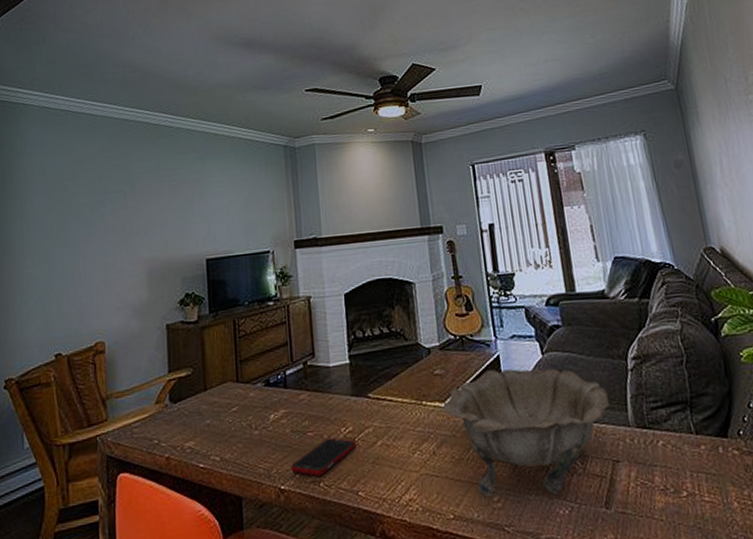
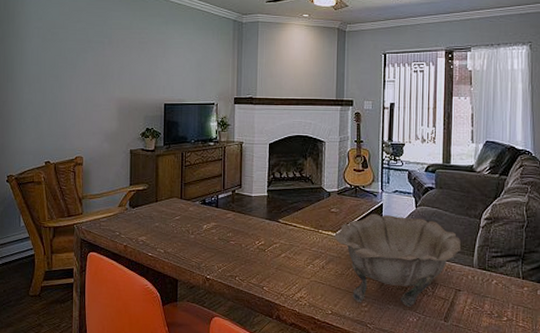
cell phone: present [291,437,356,476] -> none [216,247,266,272]

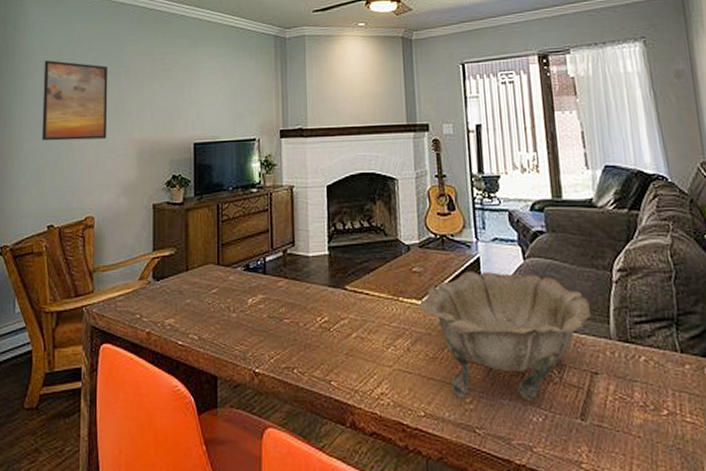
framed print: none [39,28,94,96] -> present [41,60,108,141]

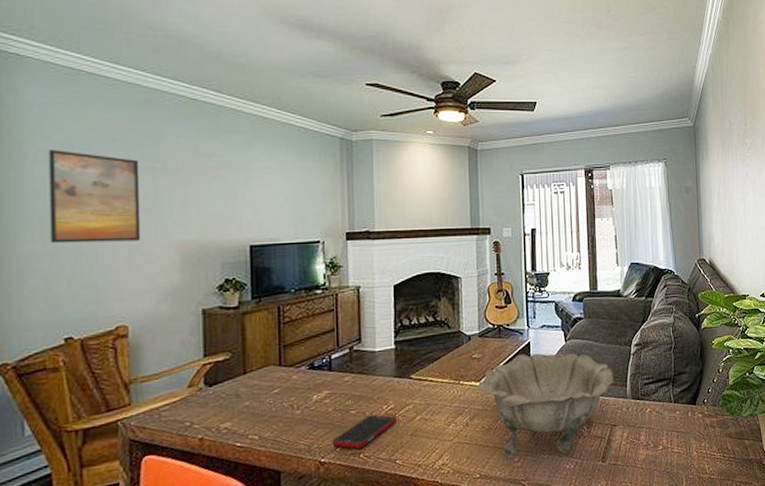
cell phone: none [266,326,331,362] -> present [332,414,396,449]

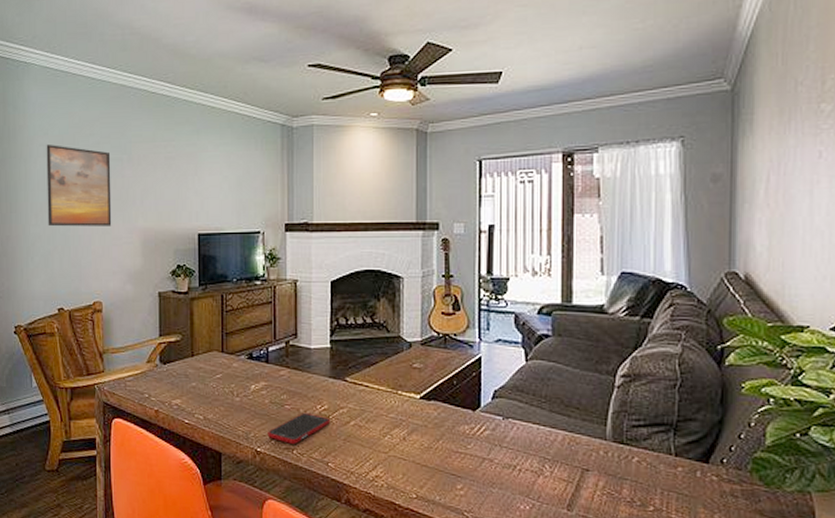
decorative bowl: present [478,353,613,459] -> none [418,369,588,491]

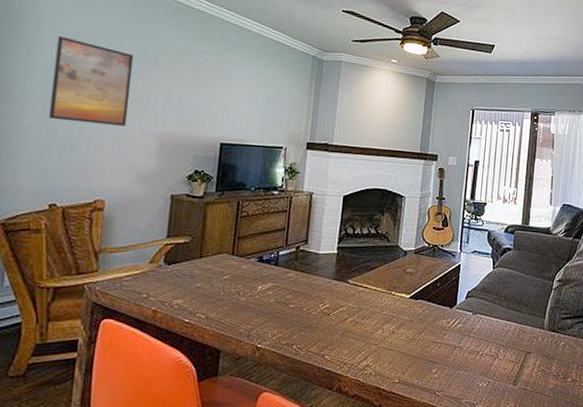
cell phone: present [267,412,330,444] -> none [269,311,330,340]

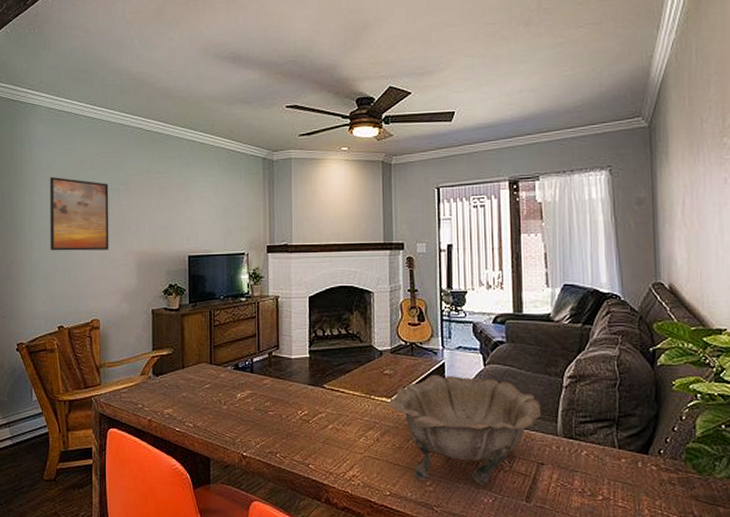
decorative bowl: none [408,274,534,372] -> present [389,374,541,485]

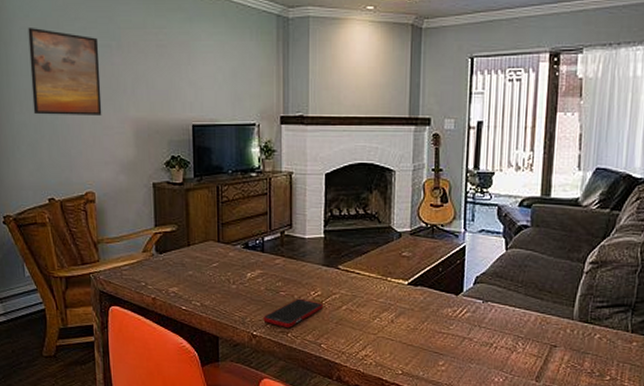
cell phone: none [253,418,310,448] -> present [263,298,323,328]
decorative bowl: present [389,374,541,485] -> none [406,257,559,365]

